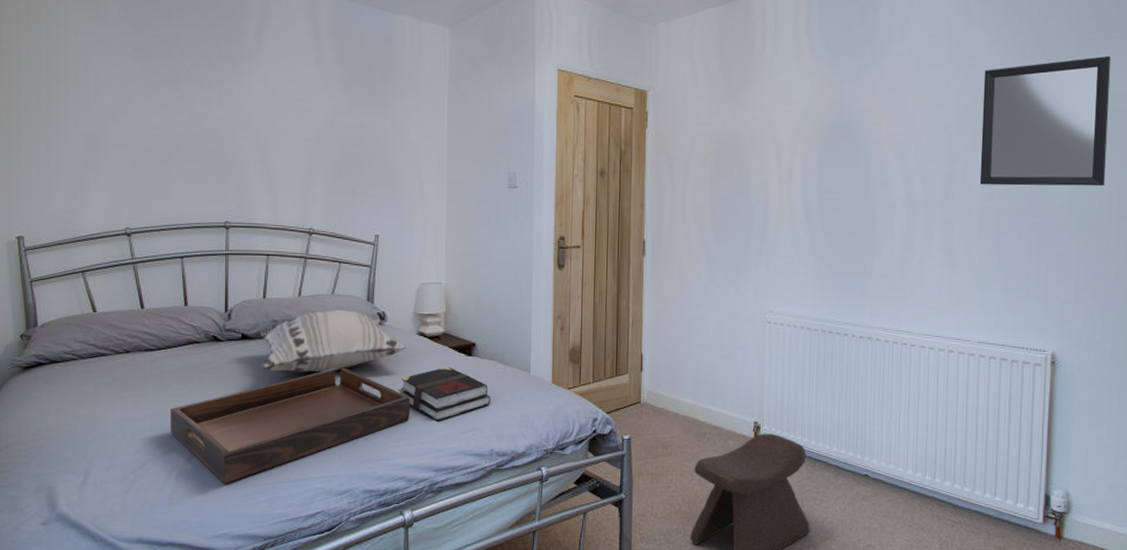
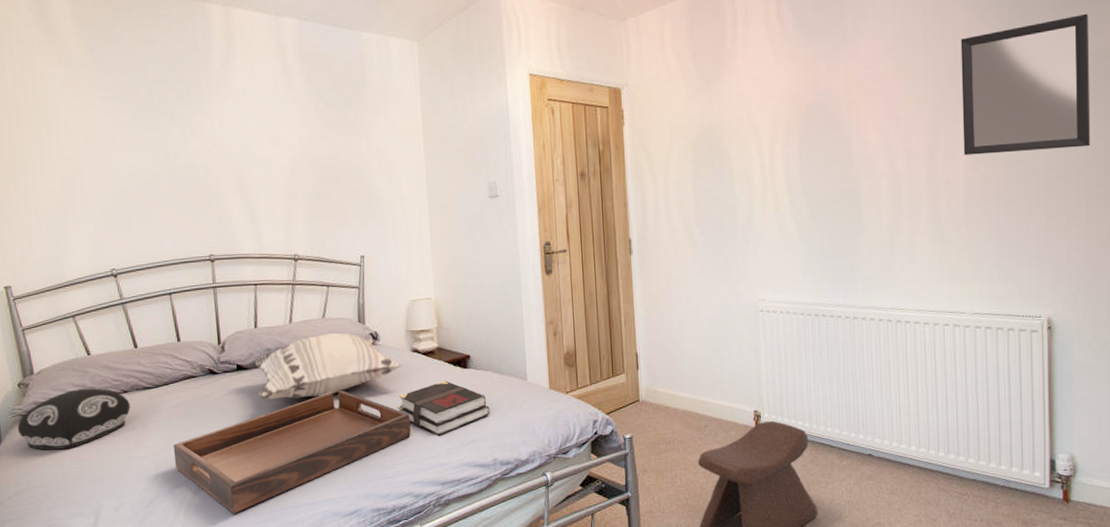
cushion: none [15,345,131,405] -> present [17,388,130,451]

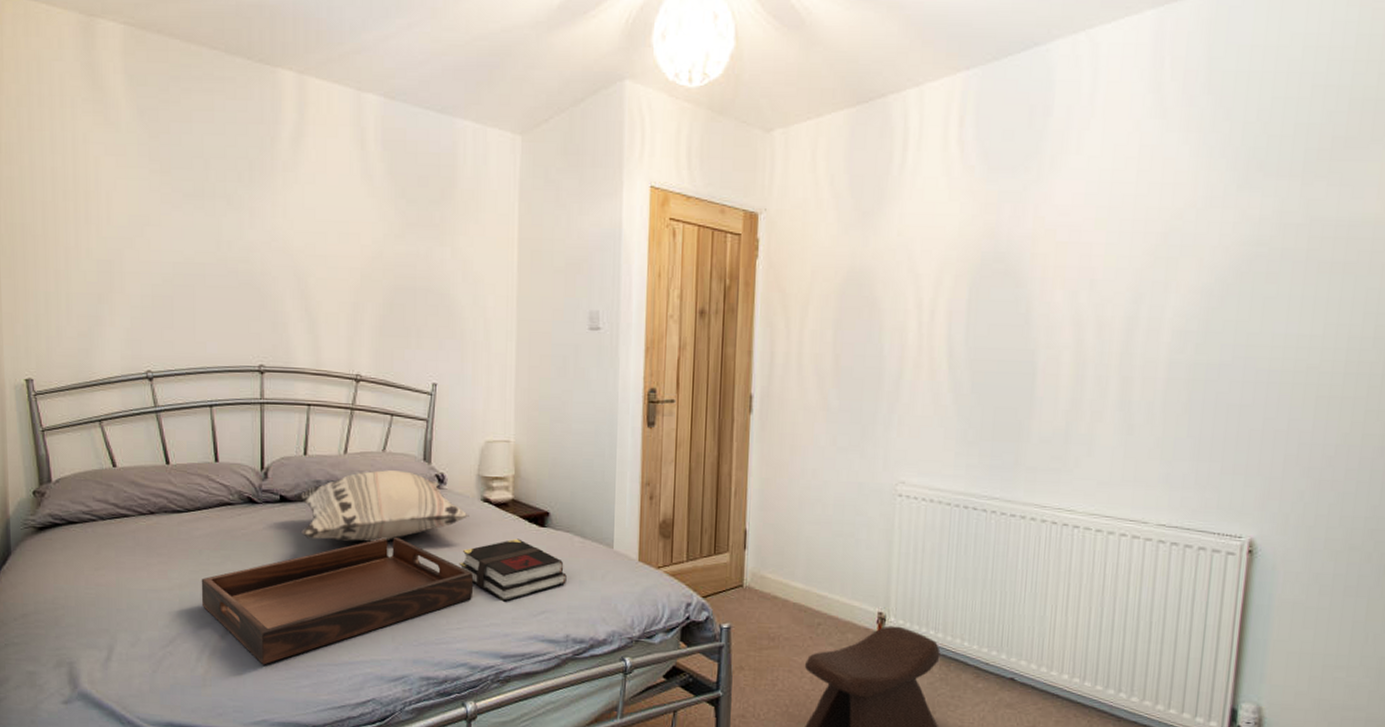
cushion: present [17,388,130,451] -> none [29,504,156,571]
home mirror: present [960,13,1091,155] -> none [1169,171,1349,337]

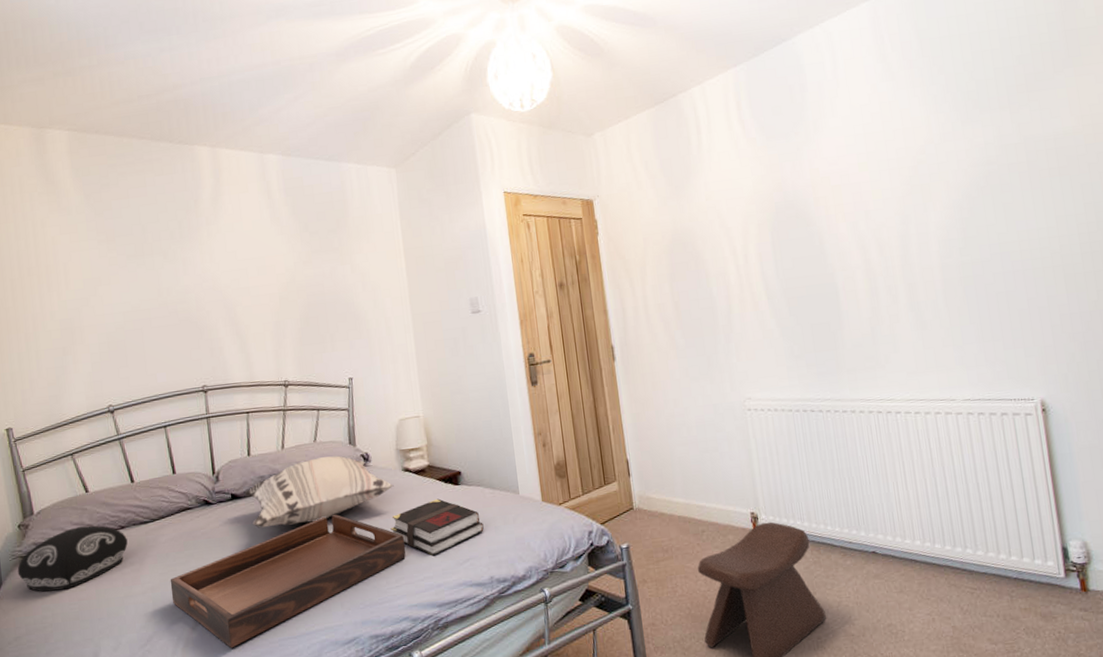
cushion: none [29,504,156,571] -> present [17,525,128,592]

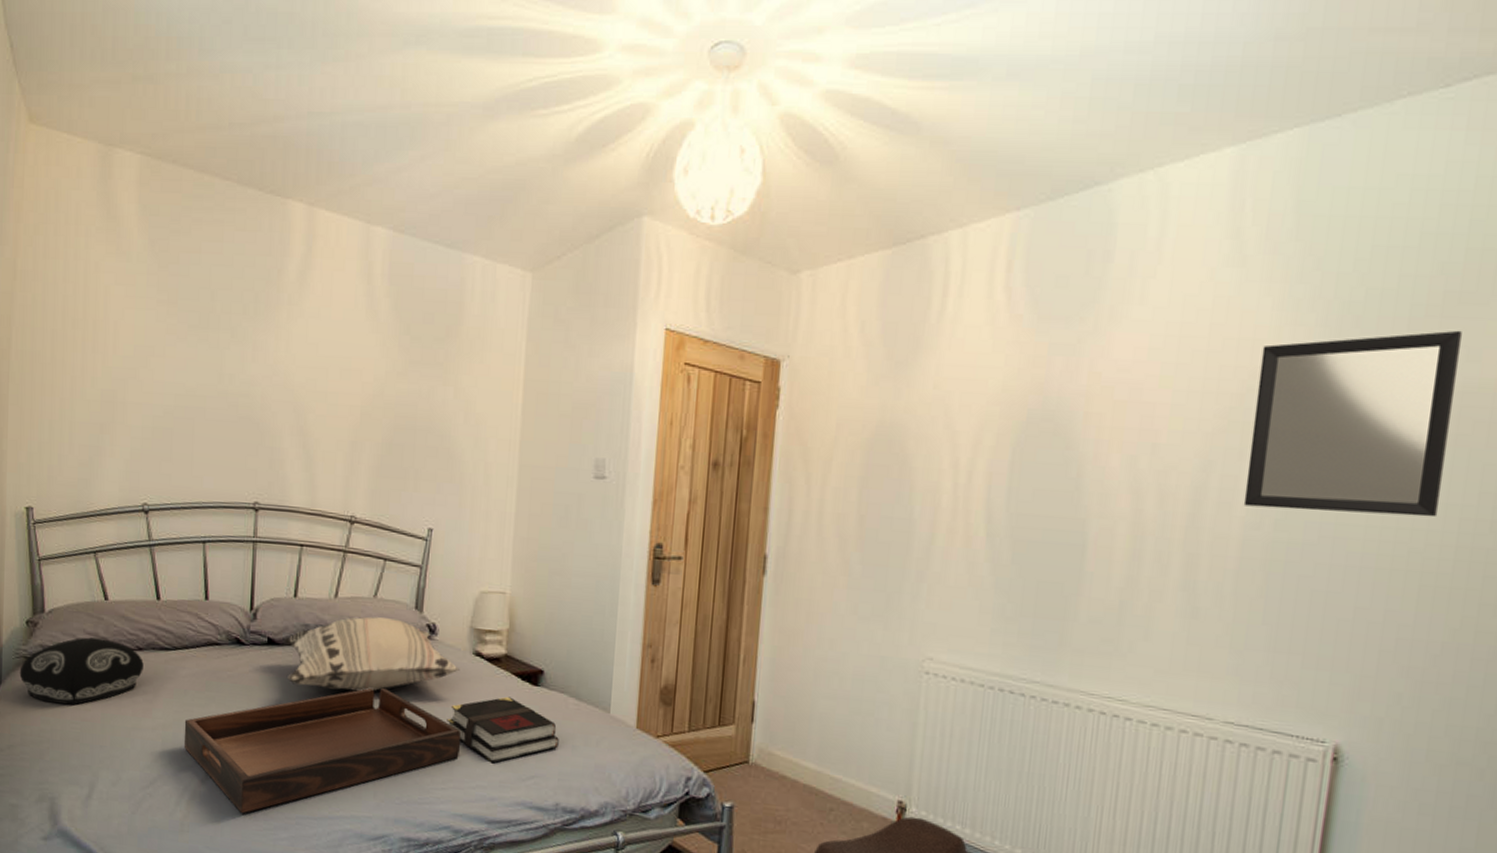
home mirror: none [920,98,1062,243] -> present [1243,330,1463,518]

